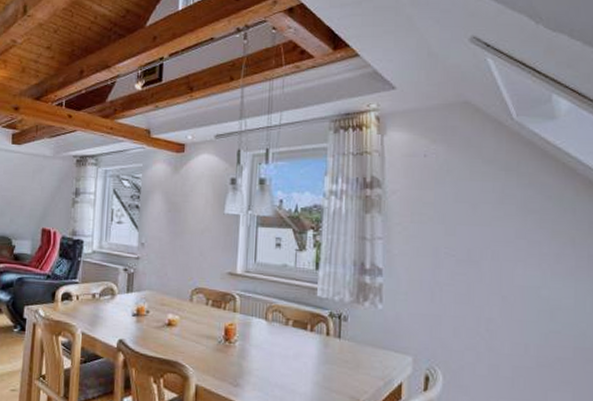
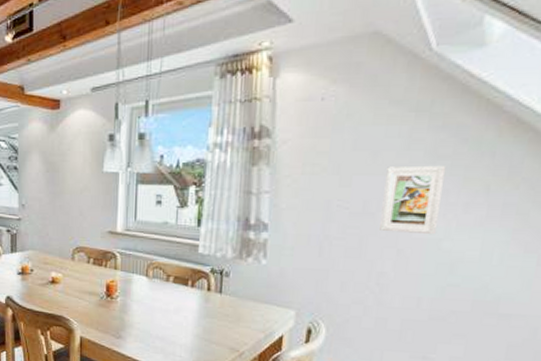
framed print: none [484,218,536,283] -> present [379,165,447,235]

